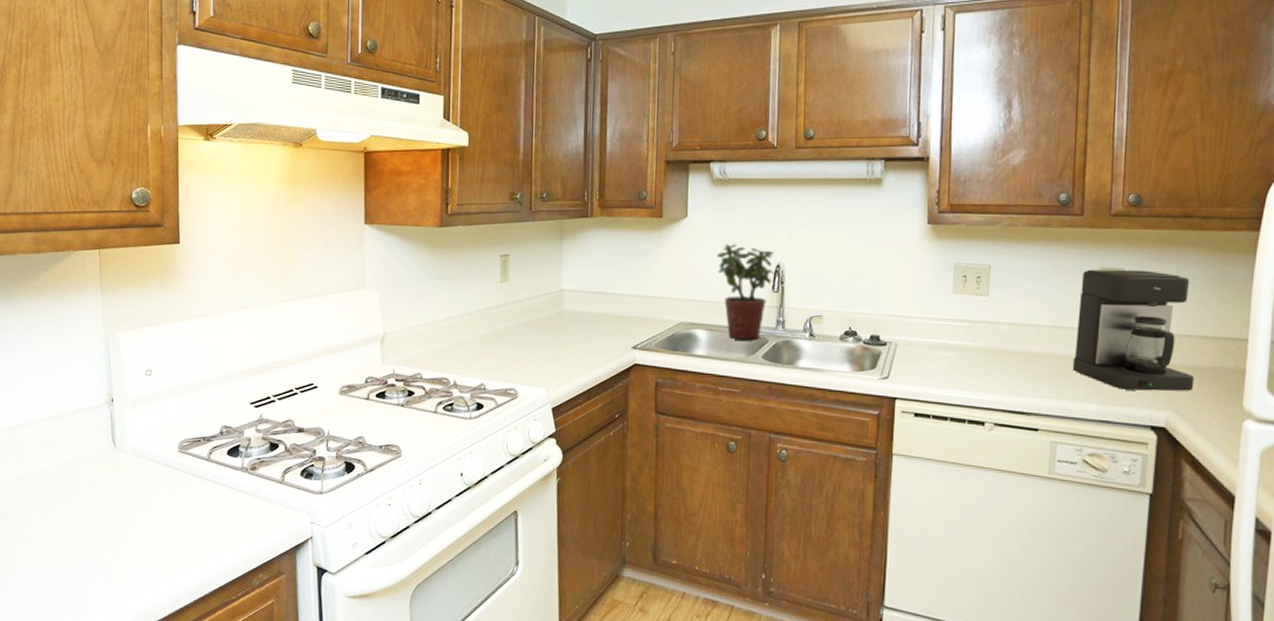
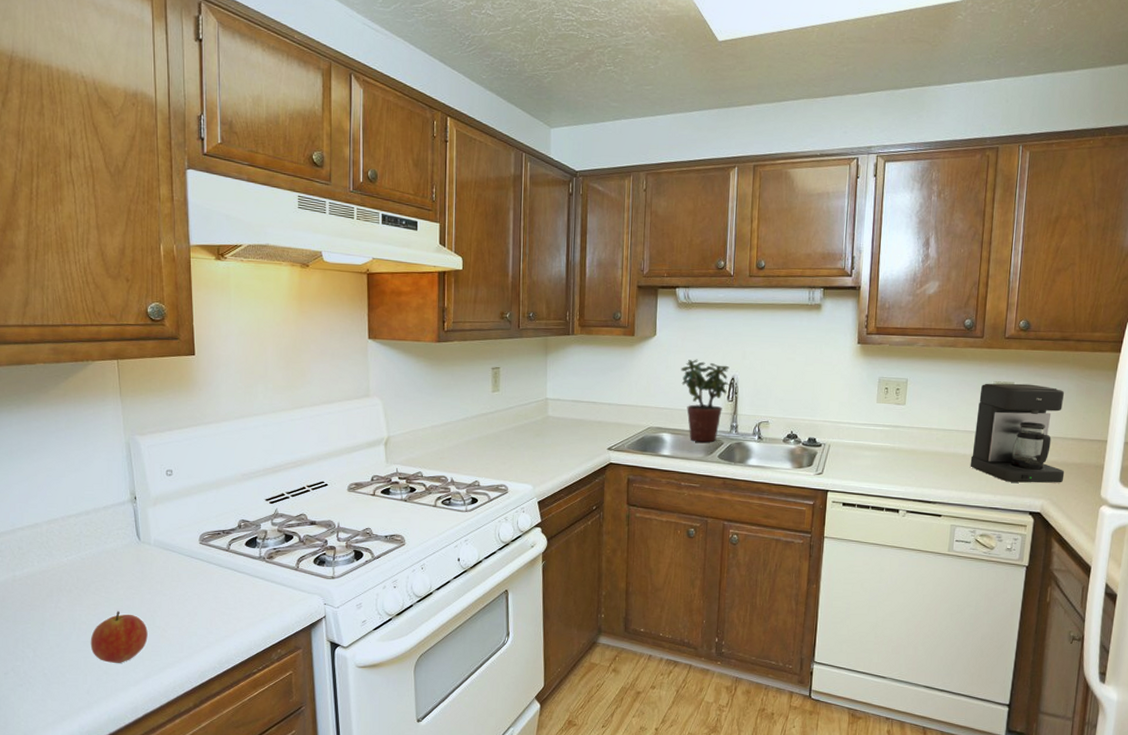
fruit: none [59,526,120,585] -> present [90,611,148,663]

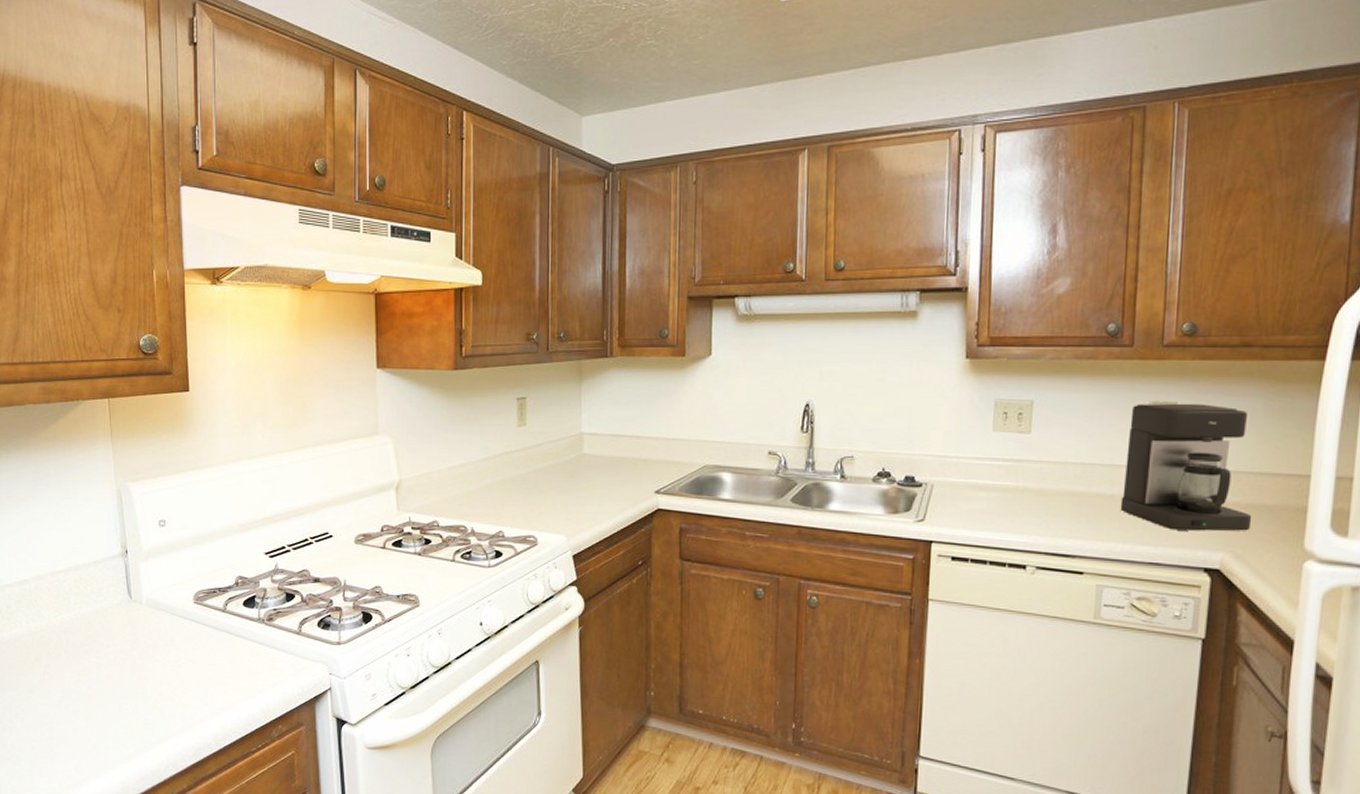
fruit: present [90,611,148,663] -> none [79,678,139,737]
potted plant: present [681,359,732,443] -> none [742,382,806,483]

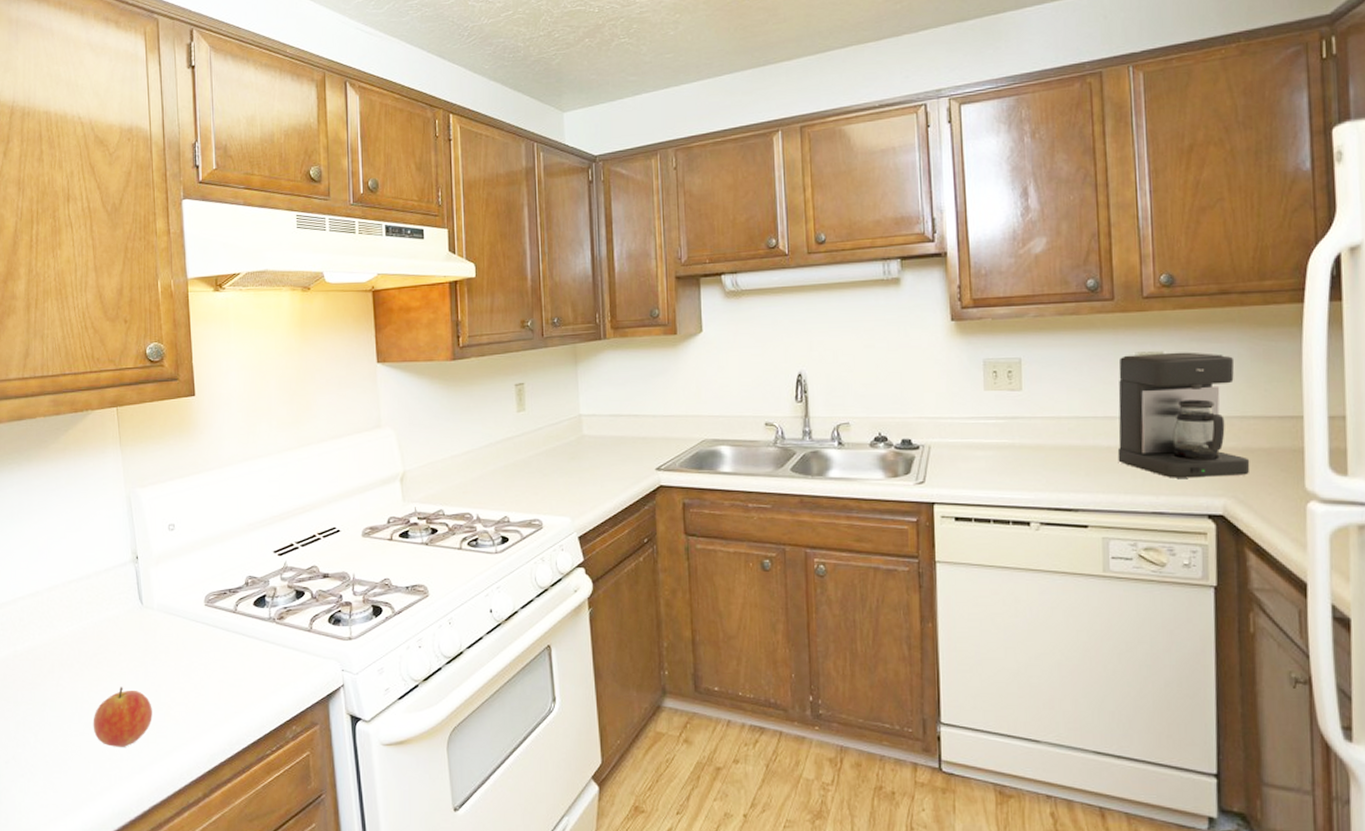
fruit: none [79,678,139,737] -> present [93,687,153,747]

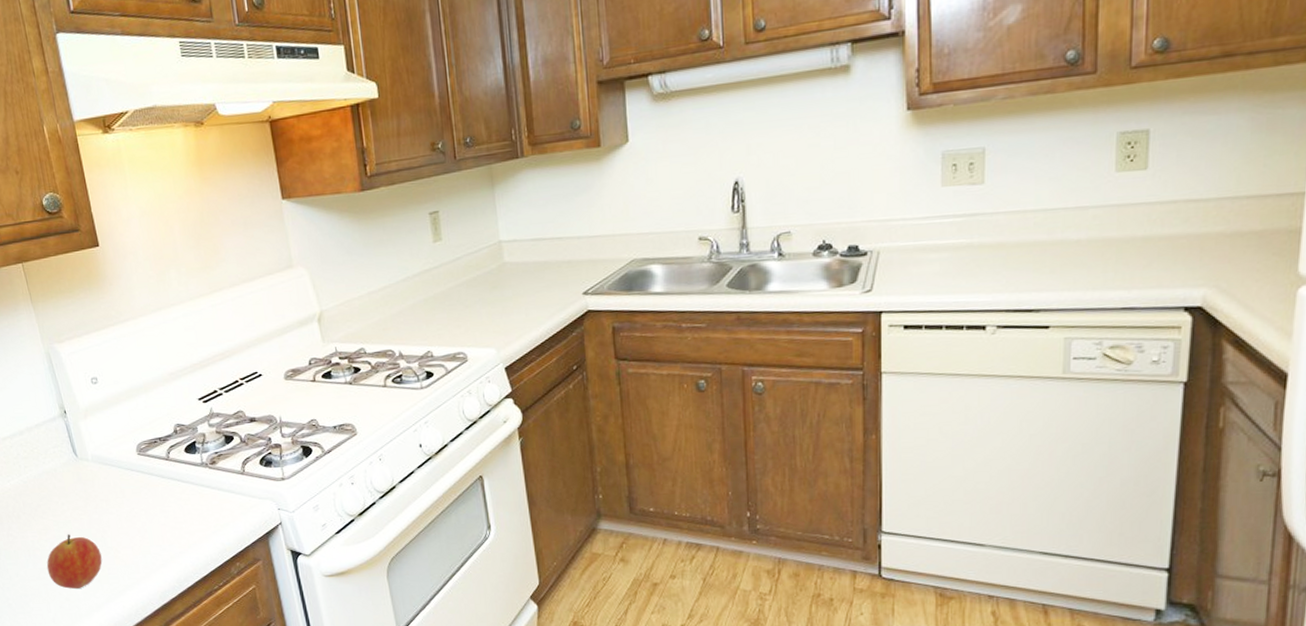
coffee maker: present [1117,352,1250,478] -> none [1088,127,1238,270]

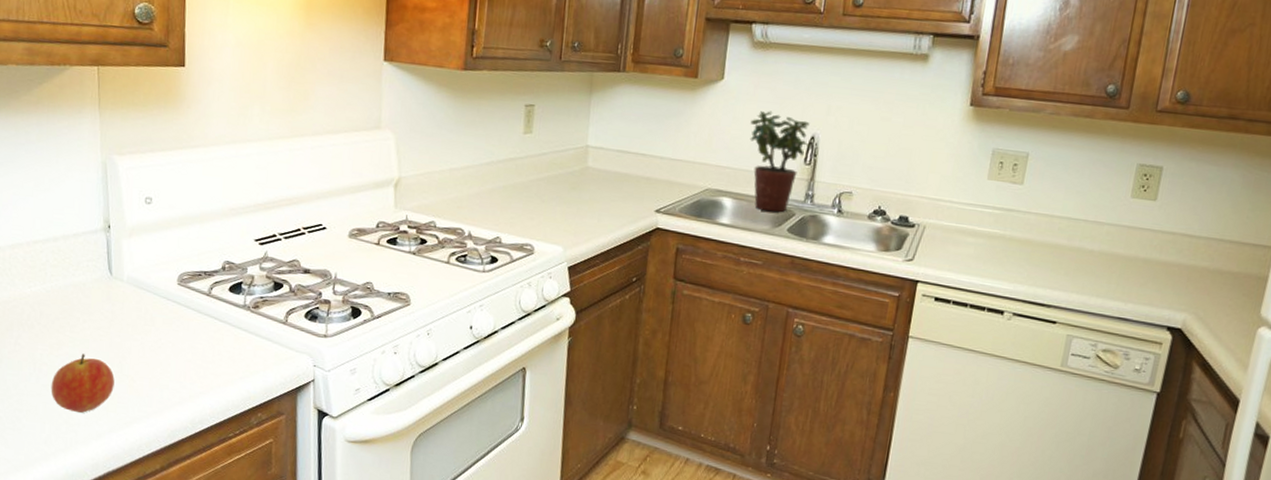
potted plant: none [666,164,736,271] -> present [749,111,811,213]

